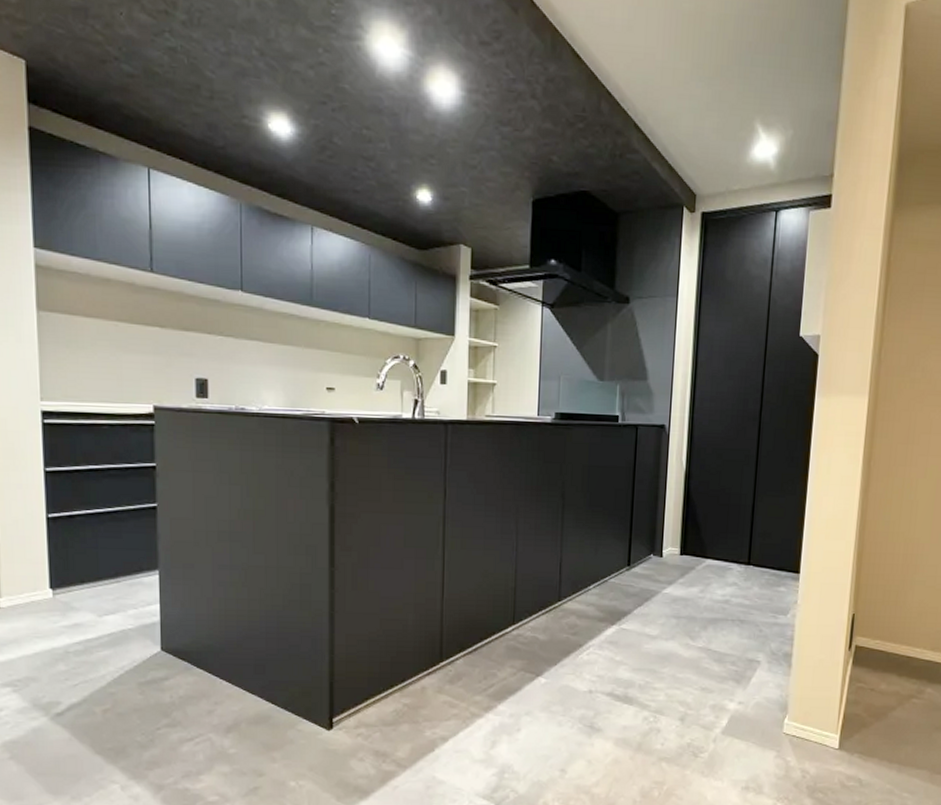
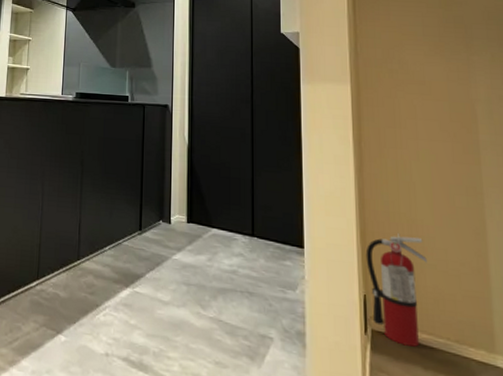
fire extinguisher: none [857,552,918,657] -> present [365,232,427,347]

